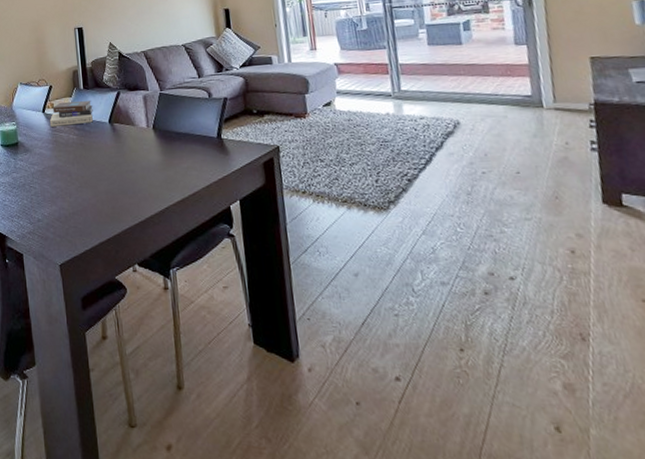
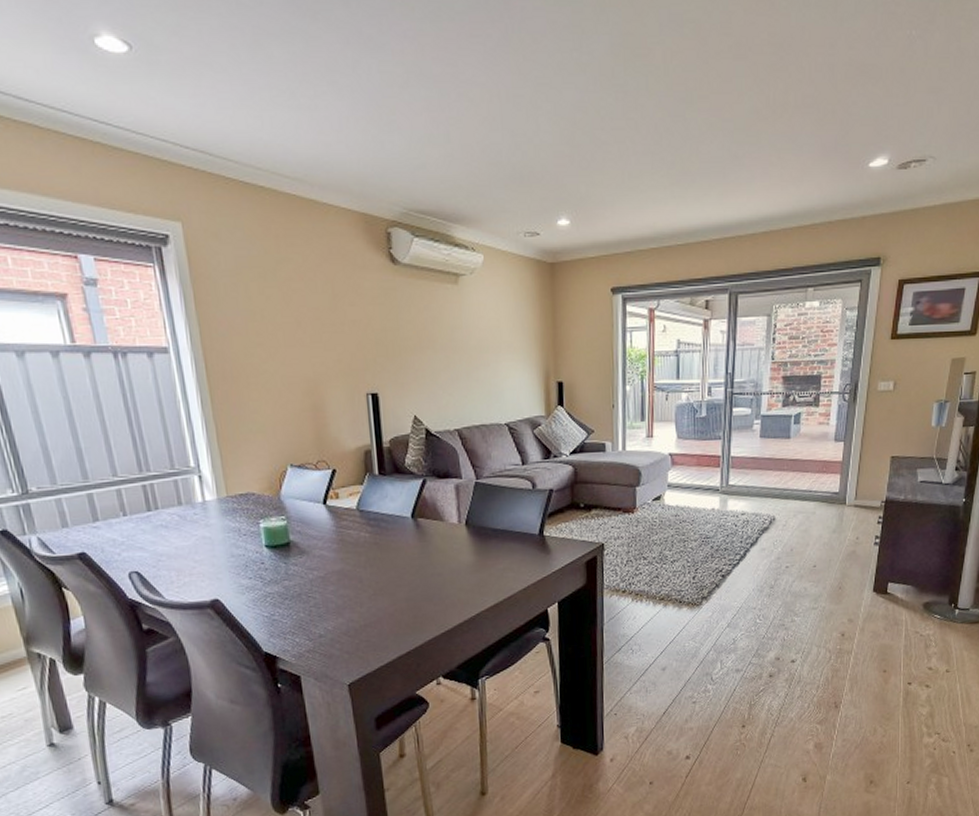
books: present [49,101,93,127] -> none [333,490,392,522]

